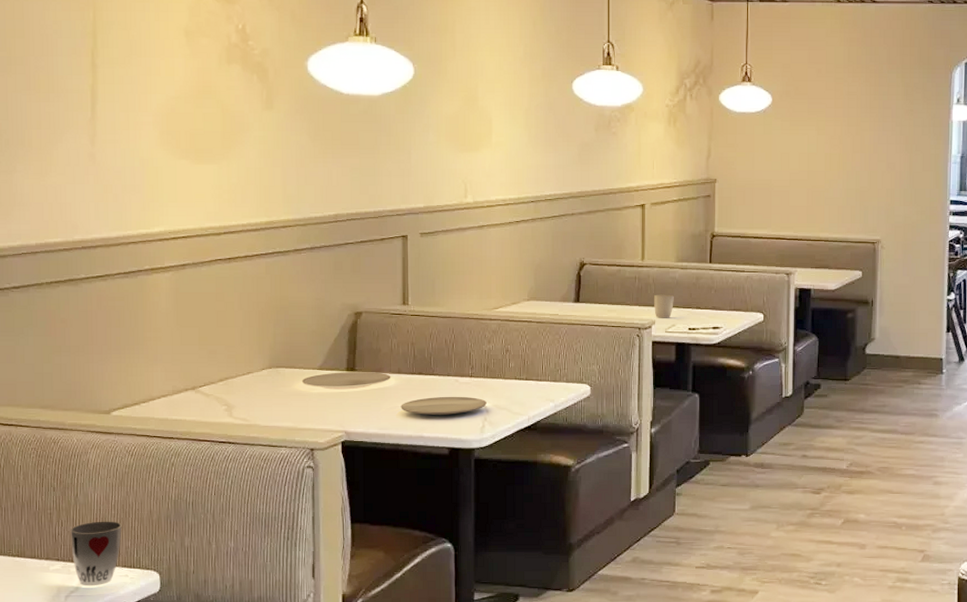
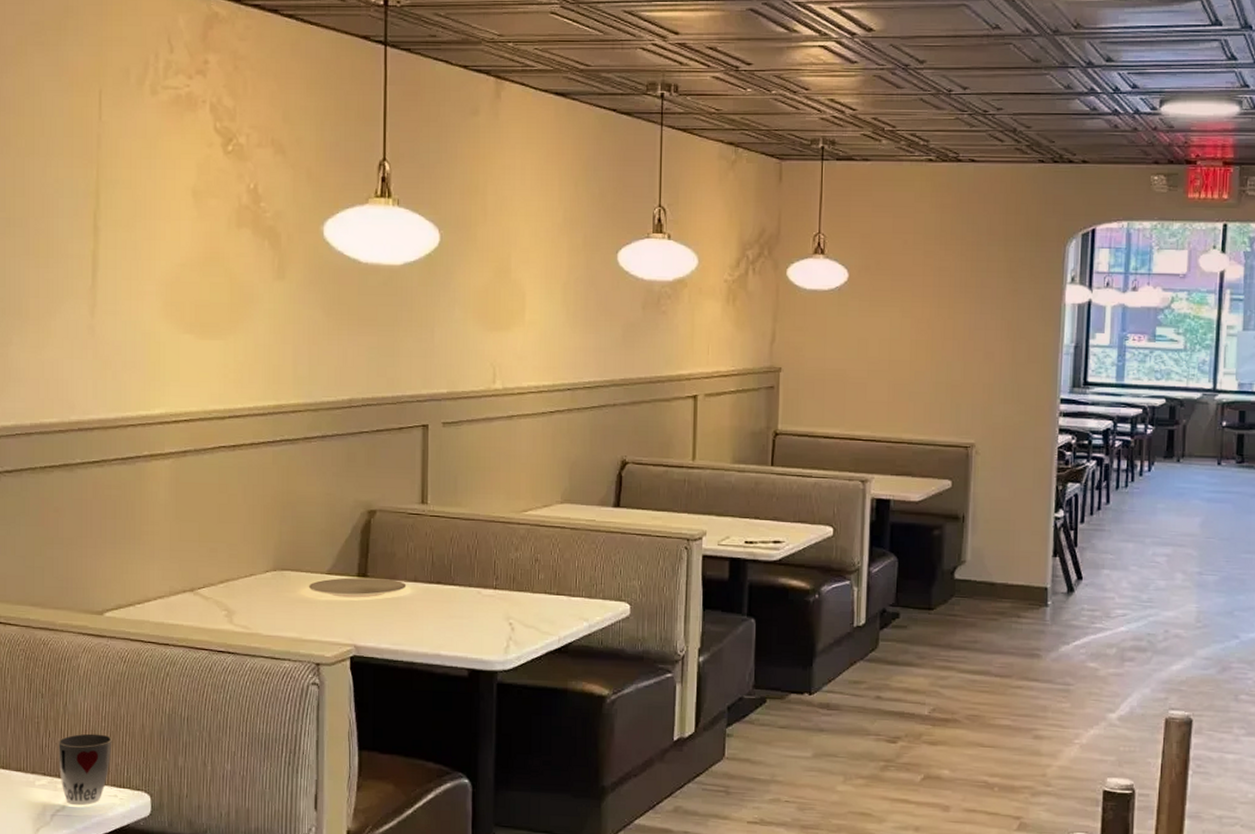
plate: present [401,396,487,416] -> none [416,610,512,632]
cup: present [654,294,674,318] -> none [705,500,729,529]

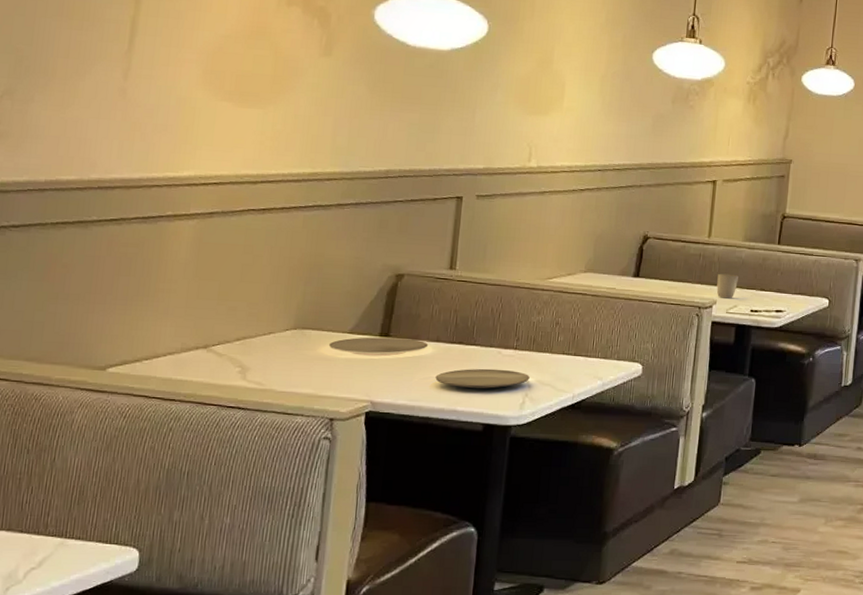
cup: present [58,733,112,806] -> none [39,489,103,563]
plate: none [416,610,512,632] -> present [435,368,530,389]
cup: none [705,500,729,529] -> present [716,273,739,299]

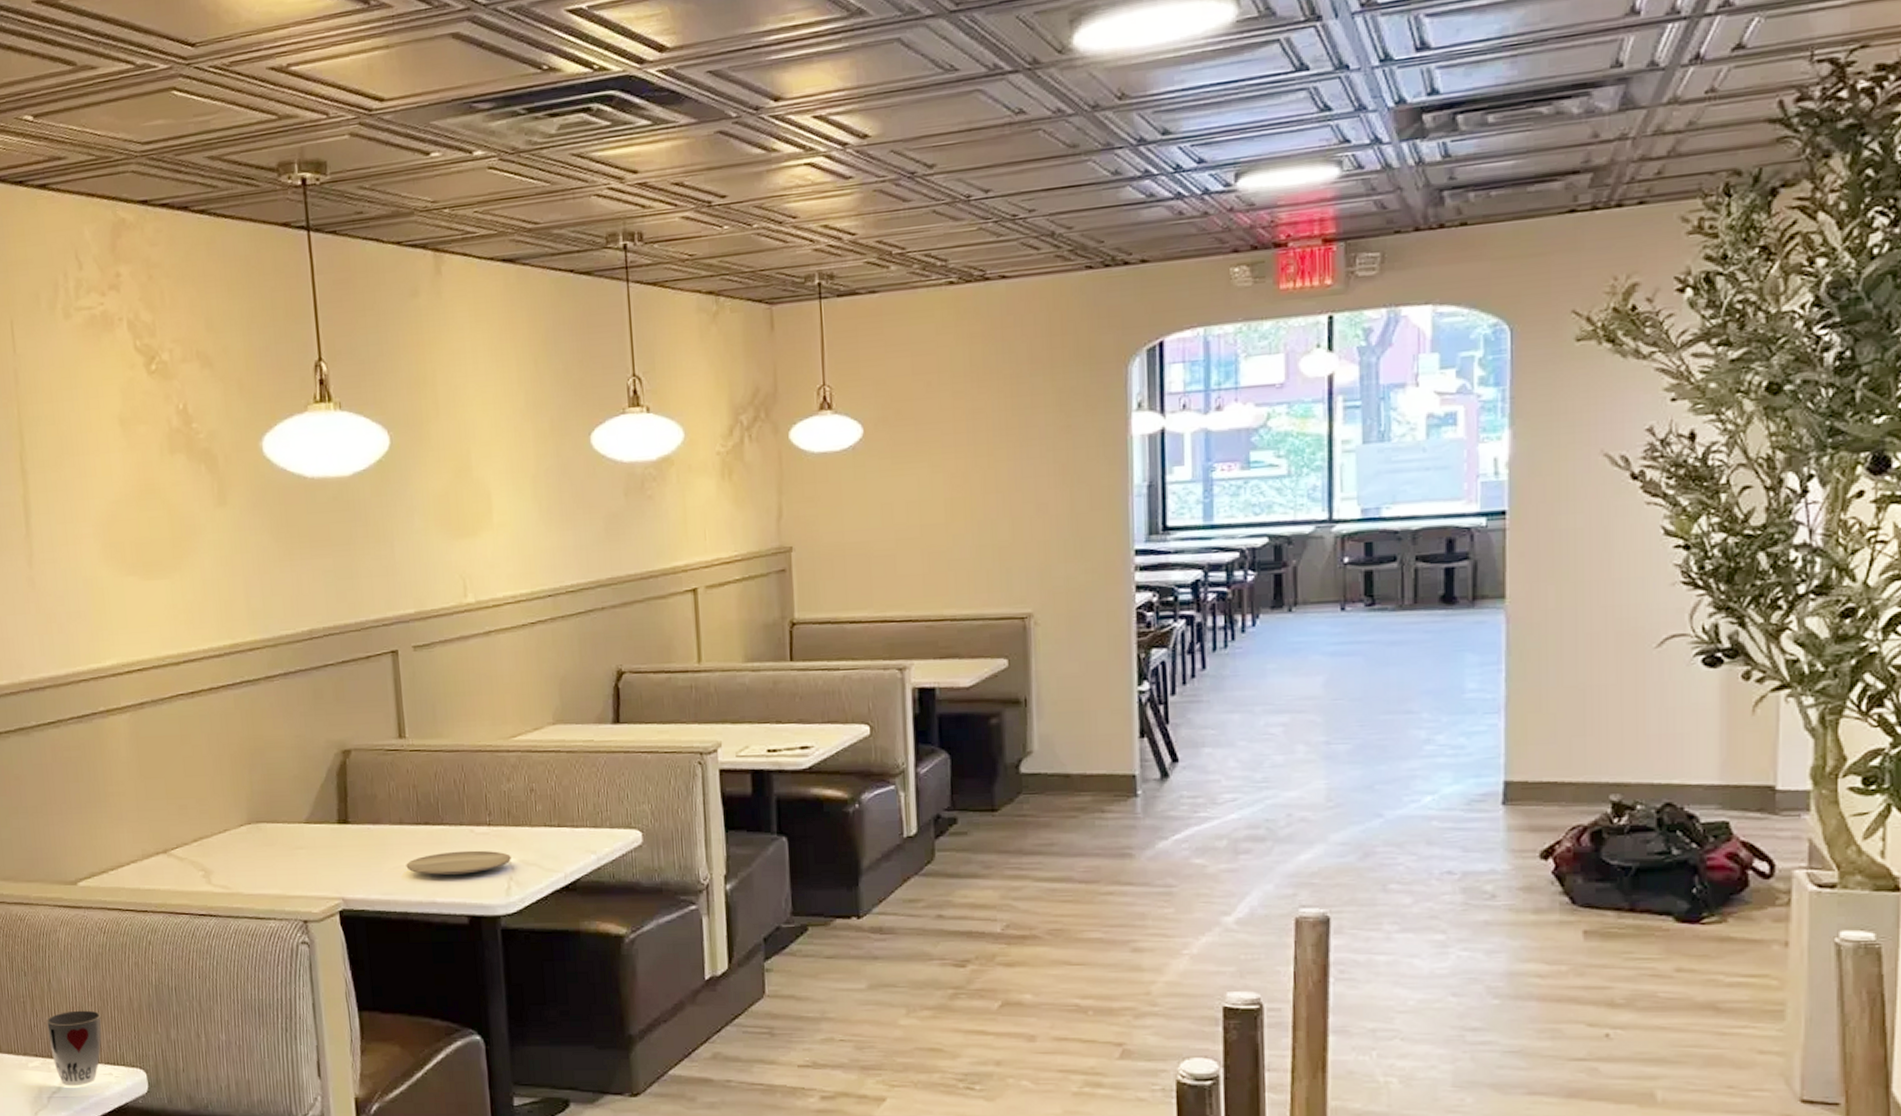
cup: none [39,489,103,563] -> present [47,1010,102,1086]
plate: present [328,337,429,357] -> none [286,824,392,848]
cup: present [716,273,739,299] -> none [718,706,746,739]

